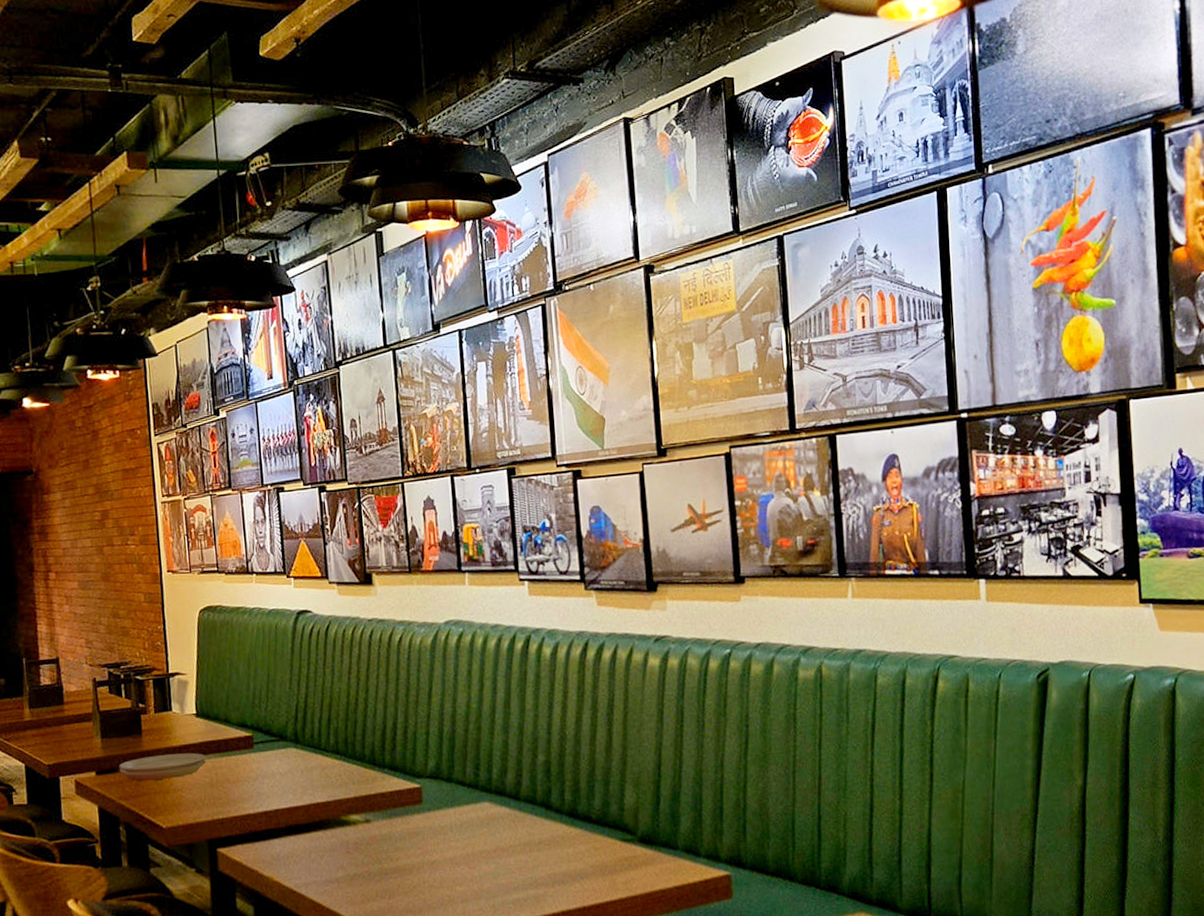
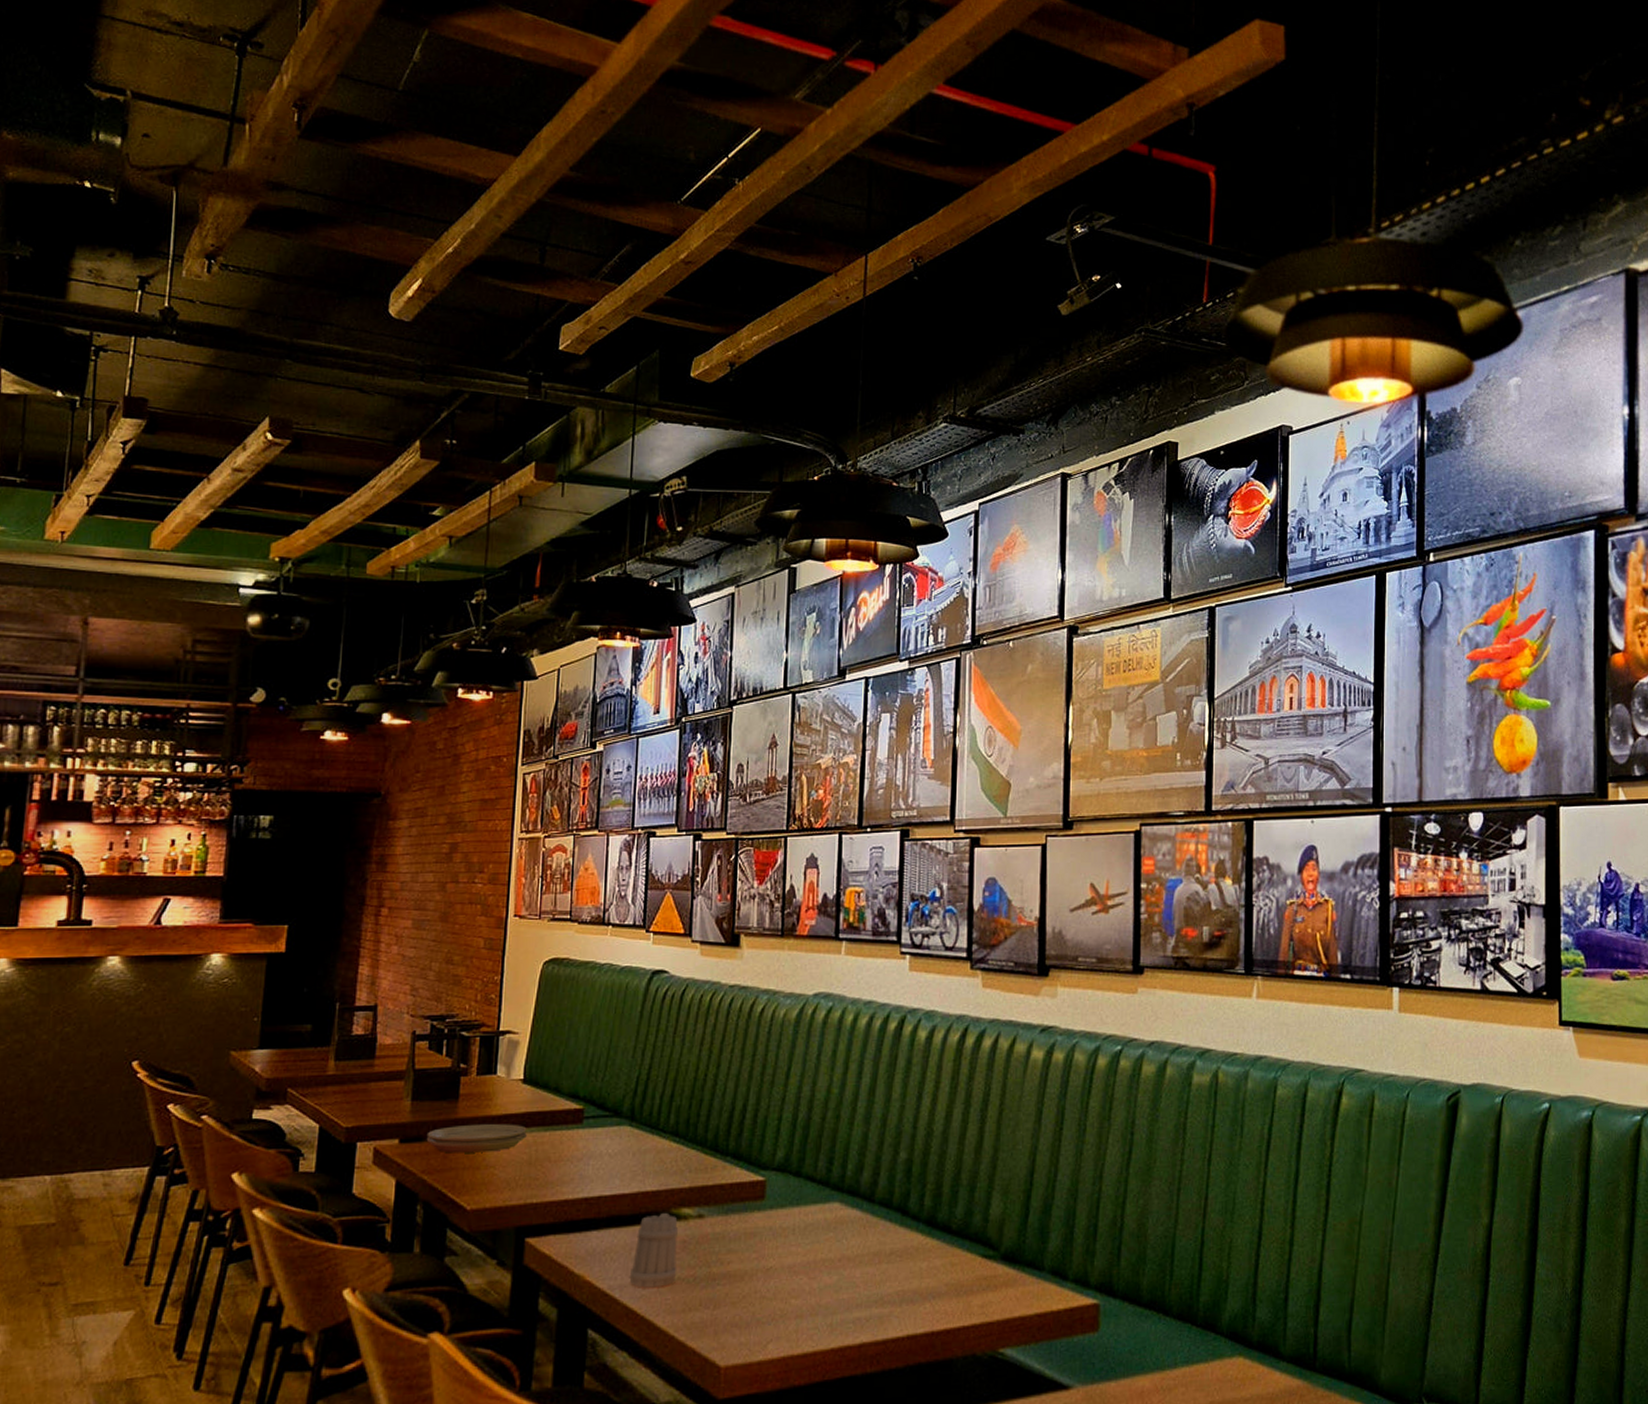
beer mug: none [311,819,354,885] -> present [629,1212,678,1288]

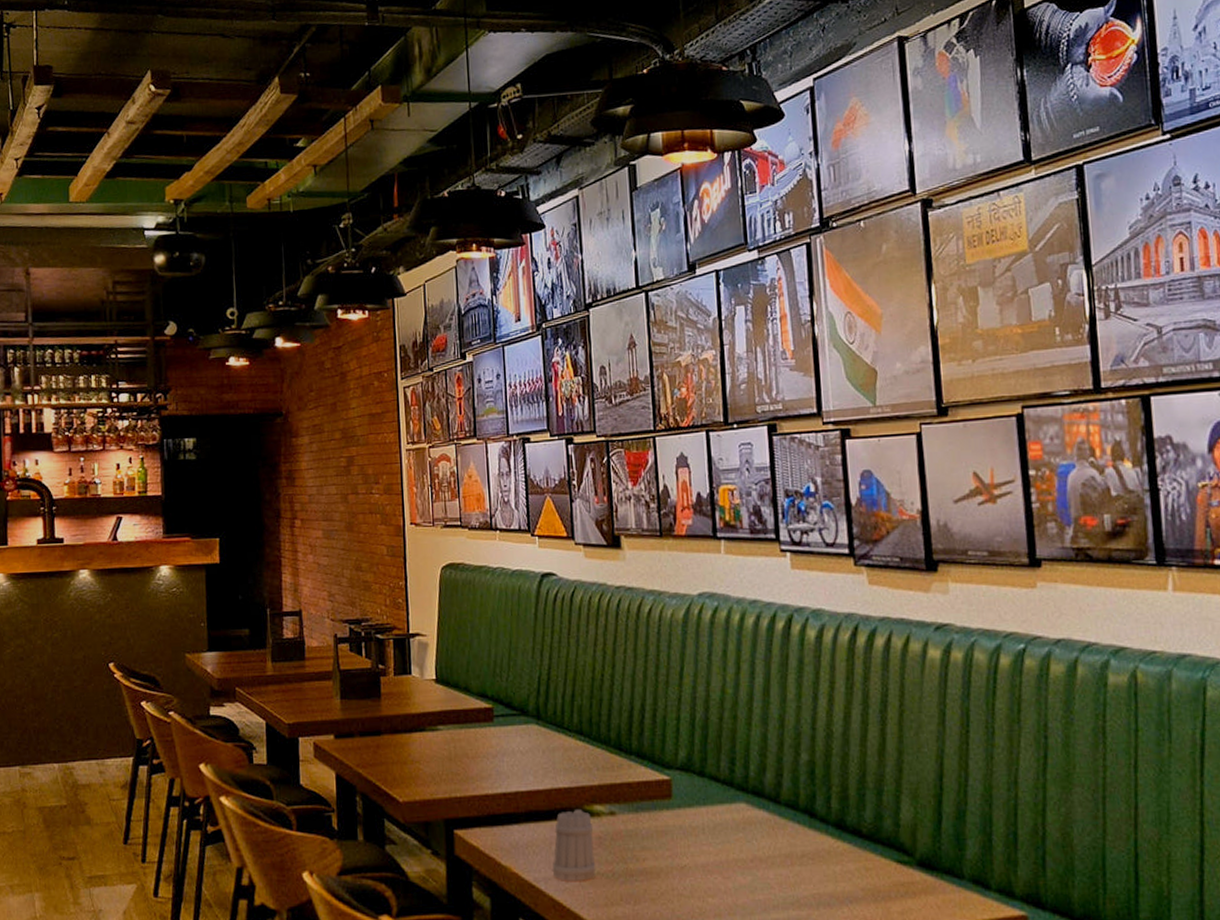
plate: present [426,1123,527,1154] -> none [357,721,445,749]

